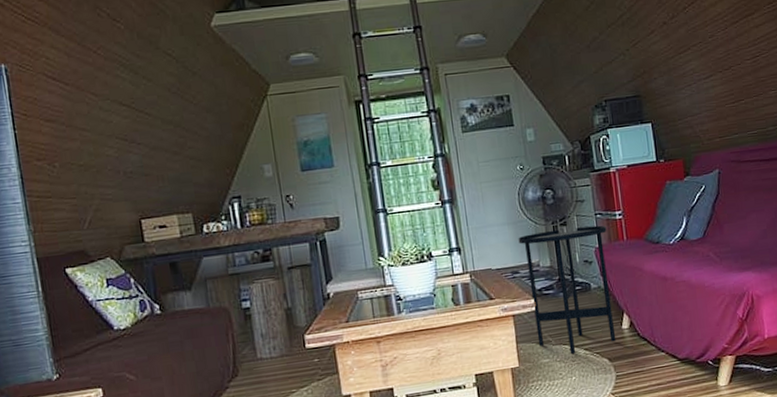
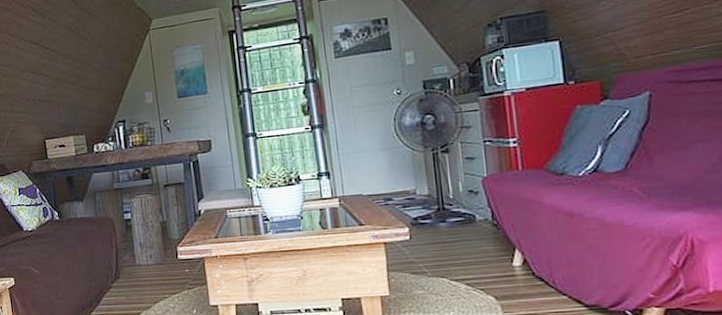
side table: present [518,225,616,354] -> none [392,153,505,287]

